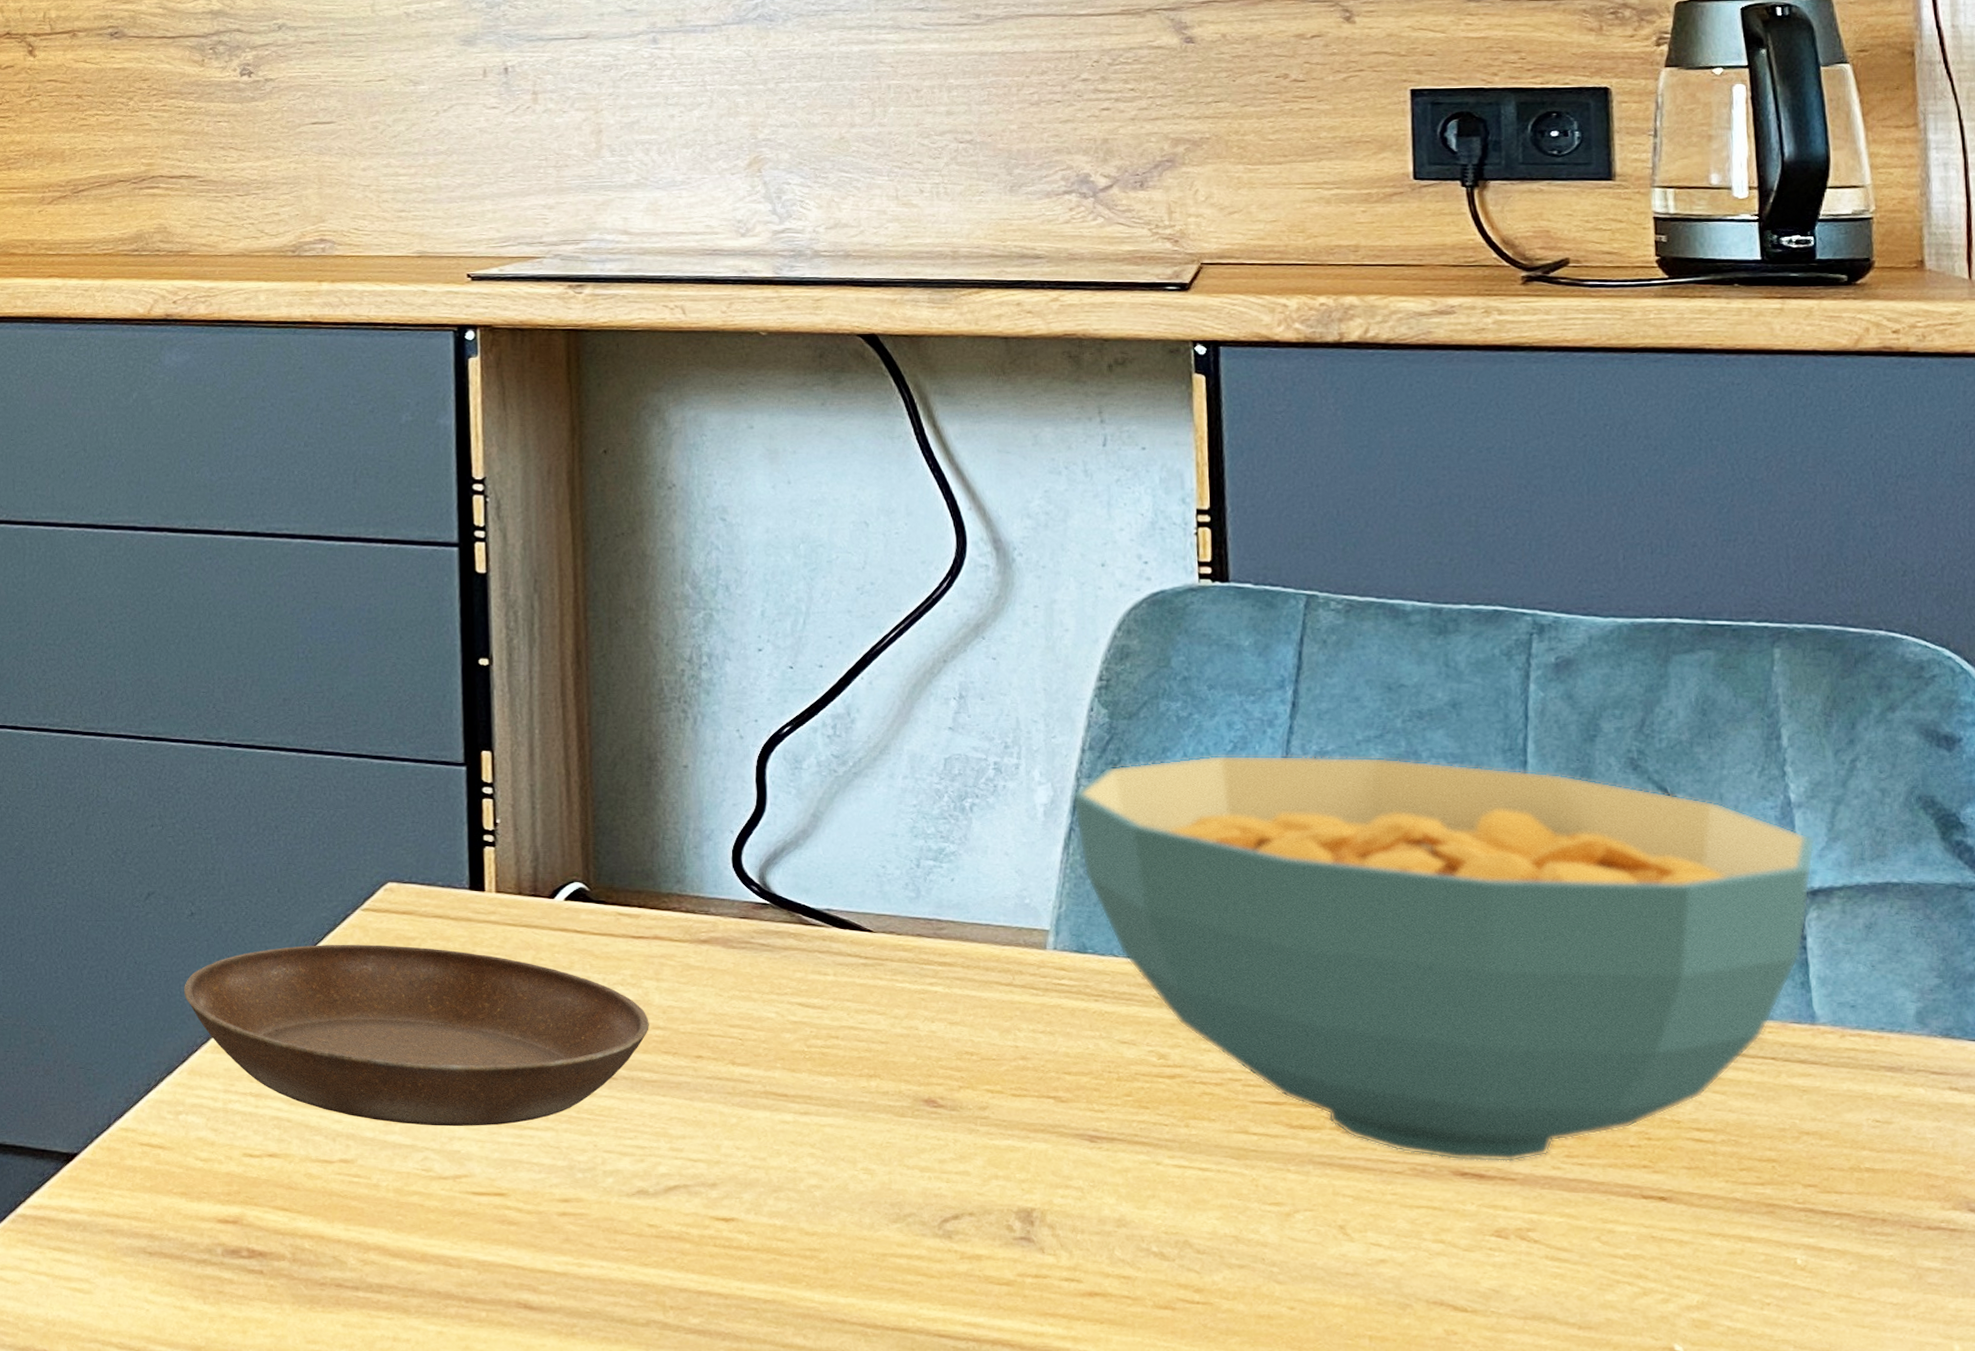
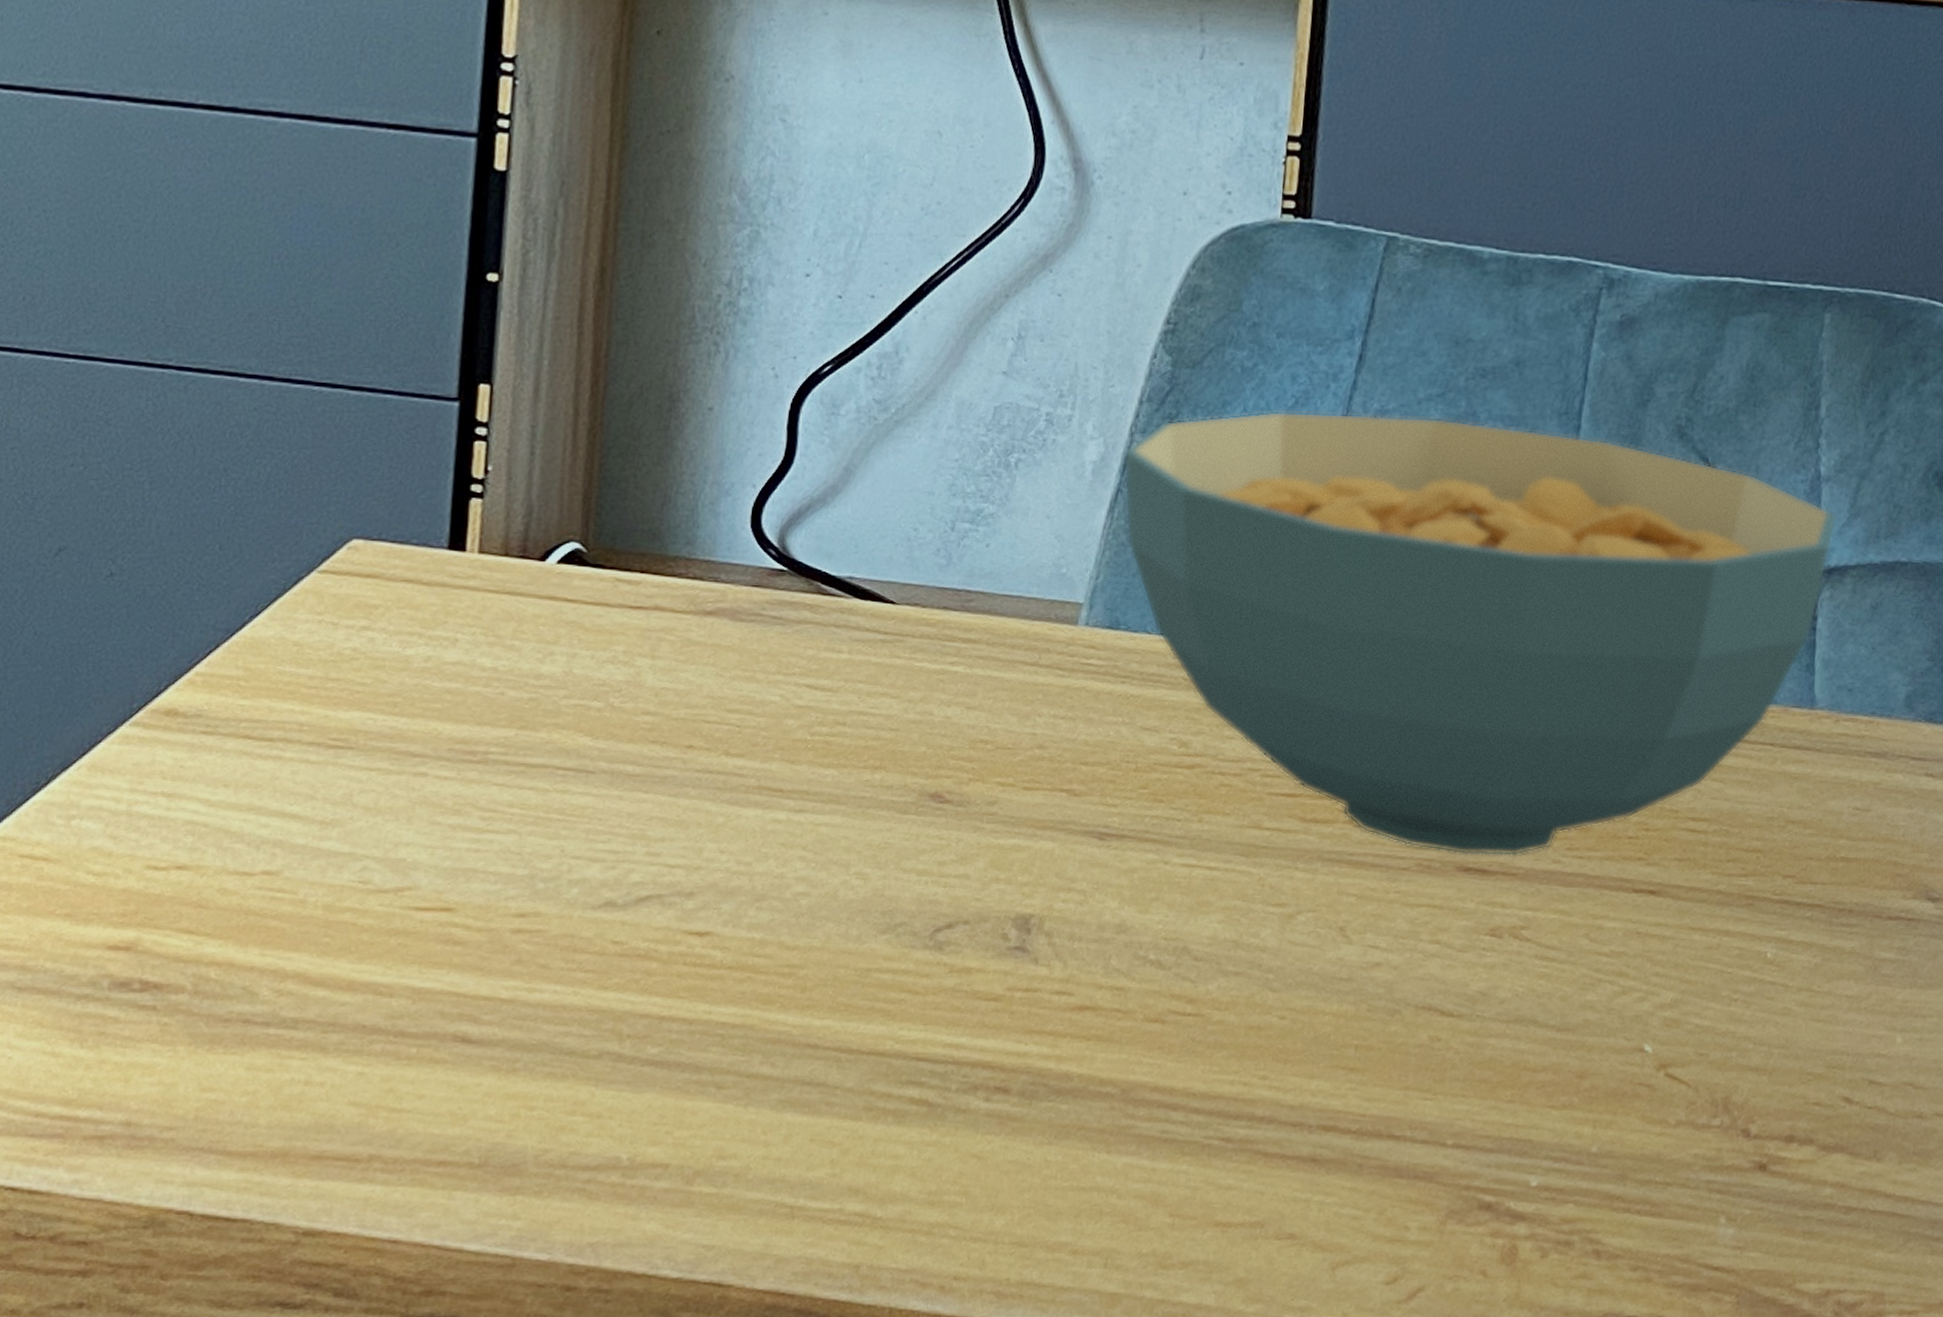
saucer: present [184,944,649,1127] -> none [92,612,638,831]

